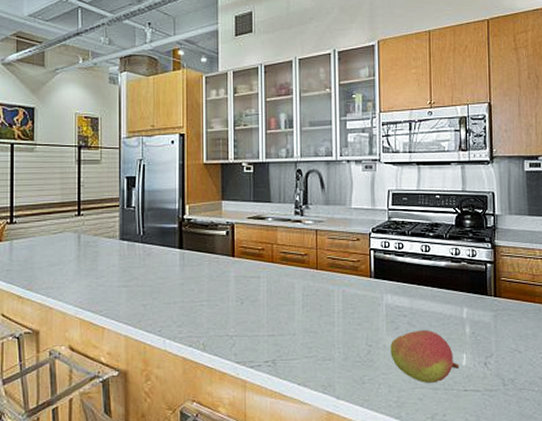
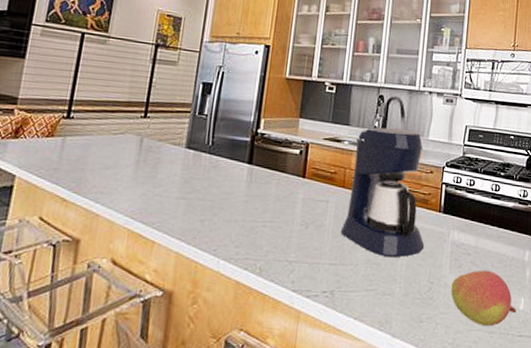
coffee maker: none [274,200,359,325] -> present [340,127,425,258]

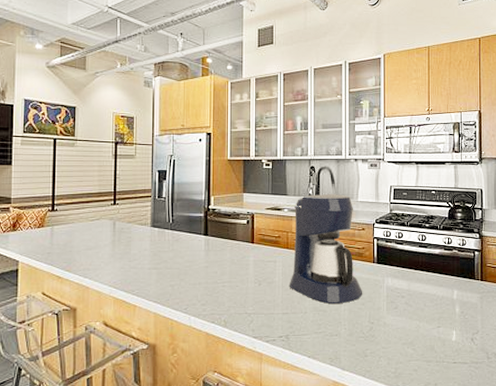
fruit: present [451,270,517,327] -> none [390,309,450,357]

